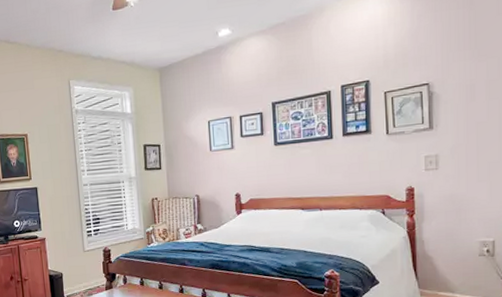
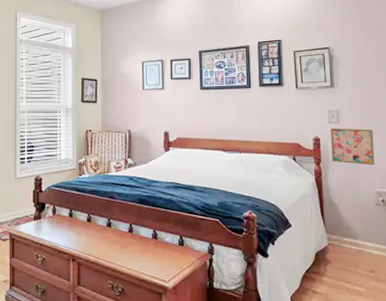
wall art: none [428,173,480,214] -> present [331,128,375,166]

